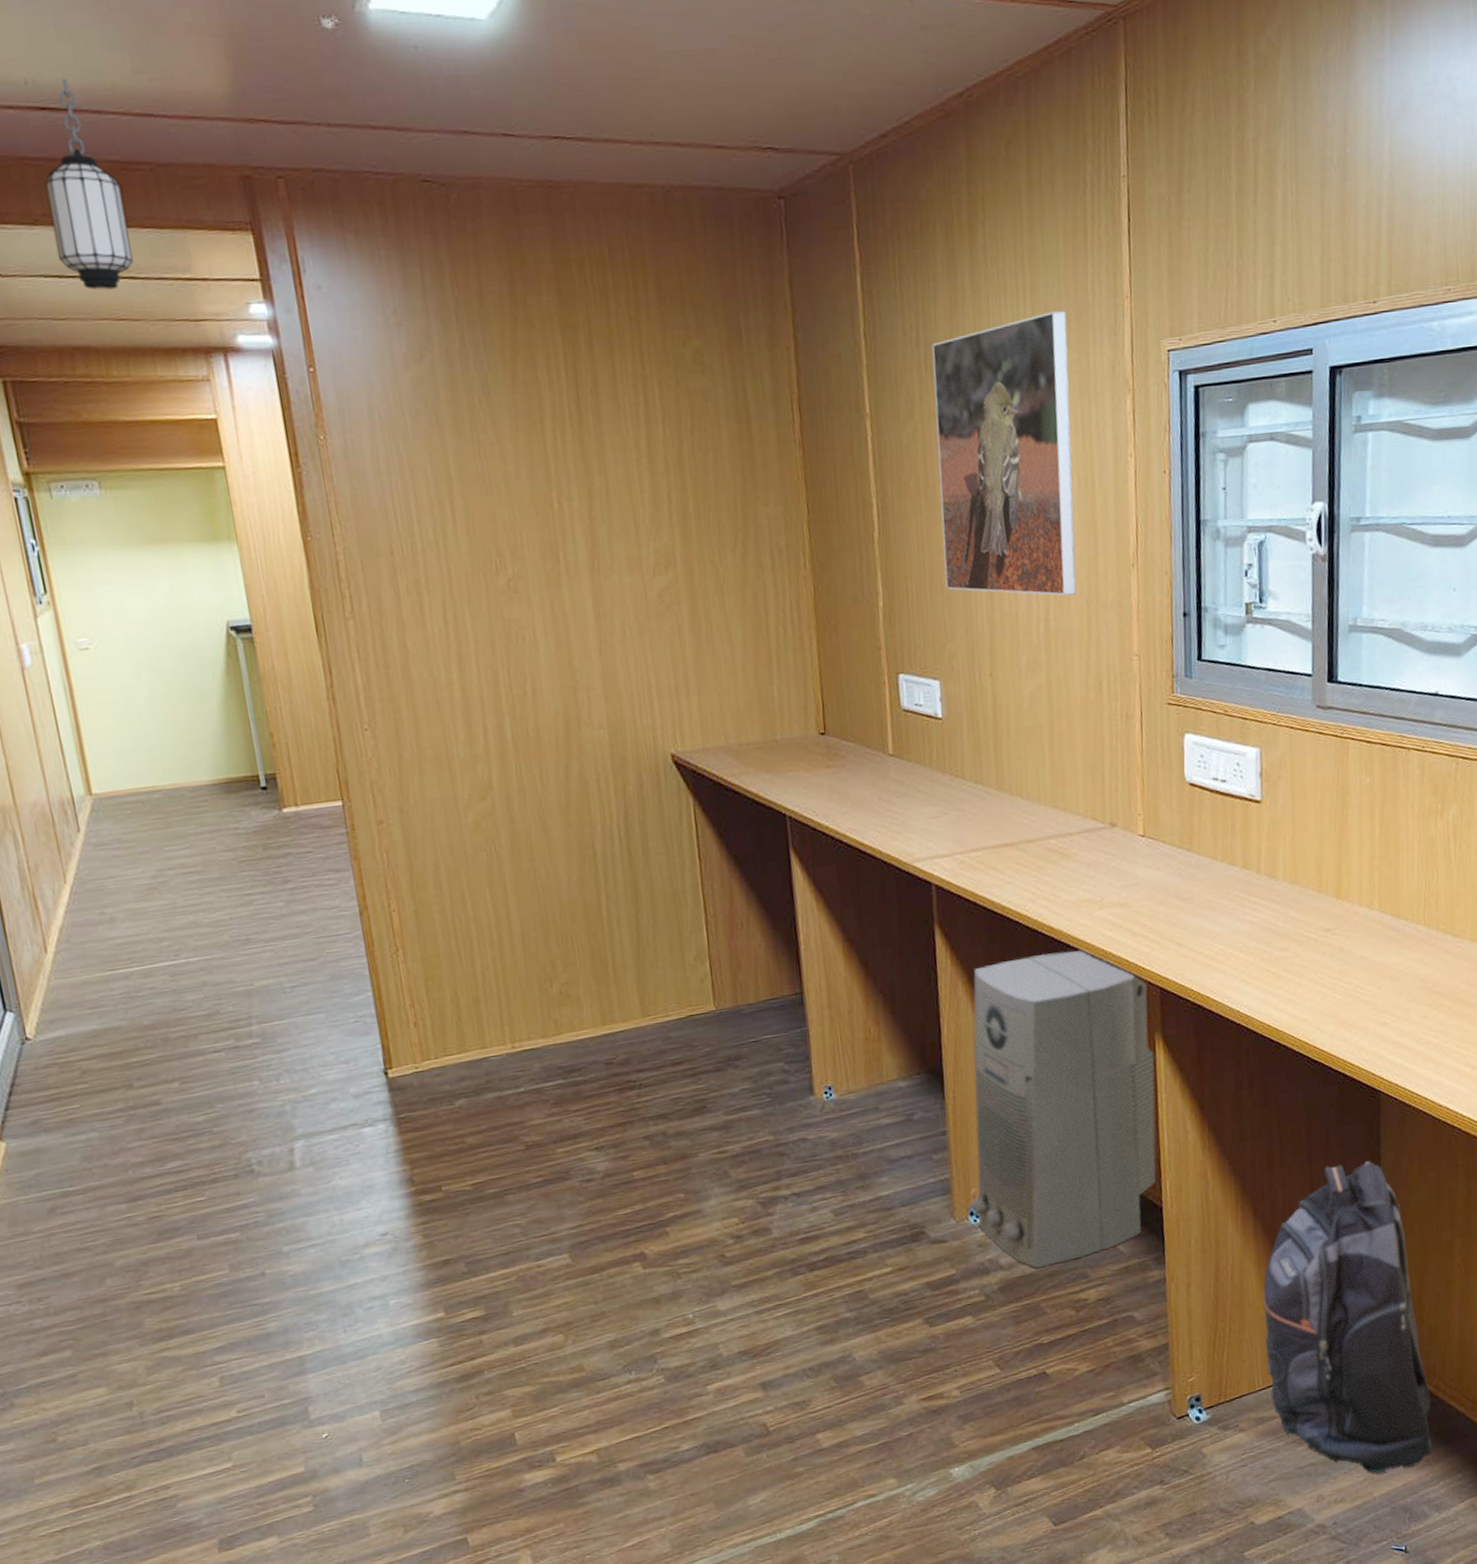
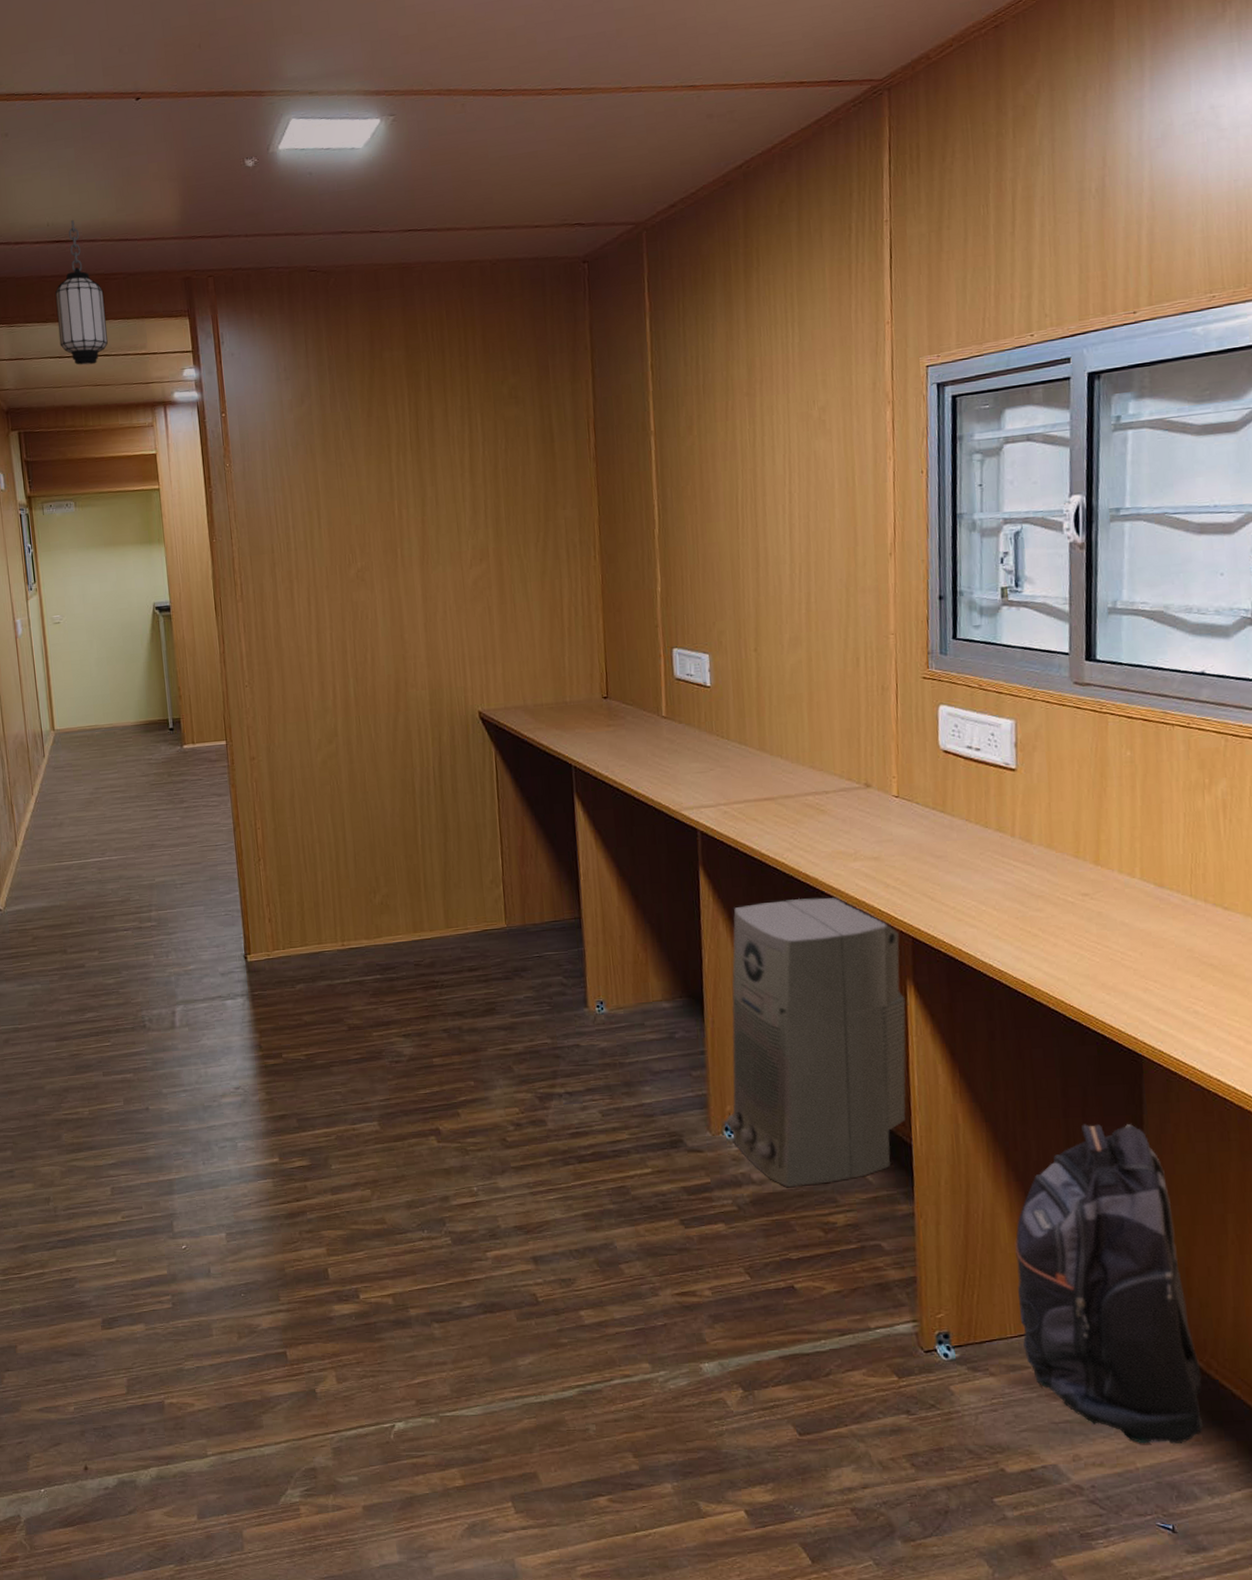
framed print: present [932,310,1077,596] -> none [709,338,837,582]

